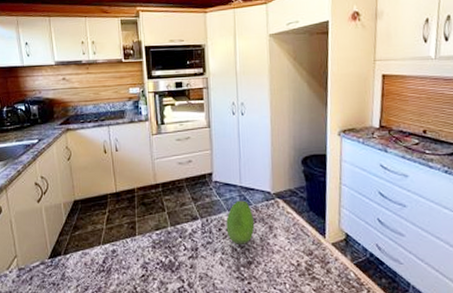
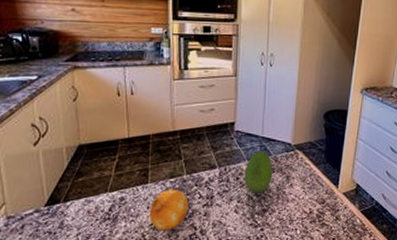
fruit: none [138,241,175,283] -> present [149,189,189,231]

